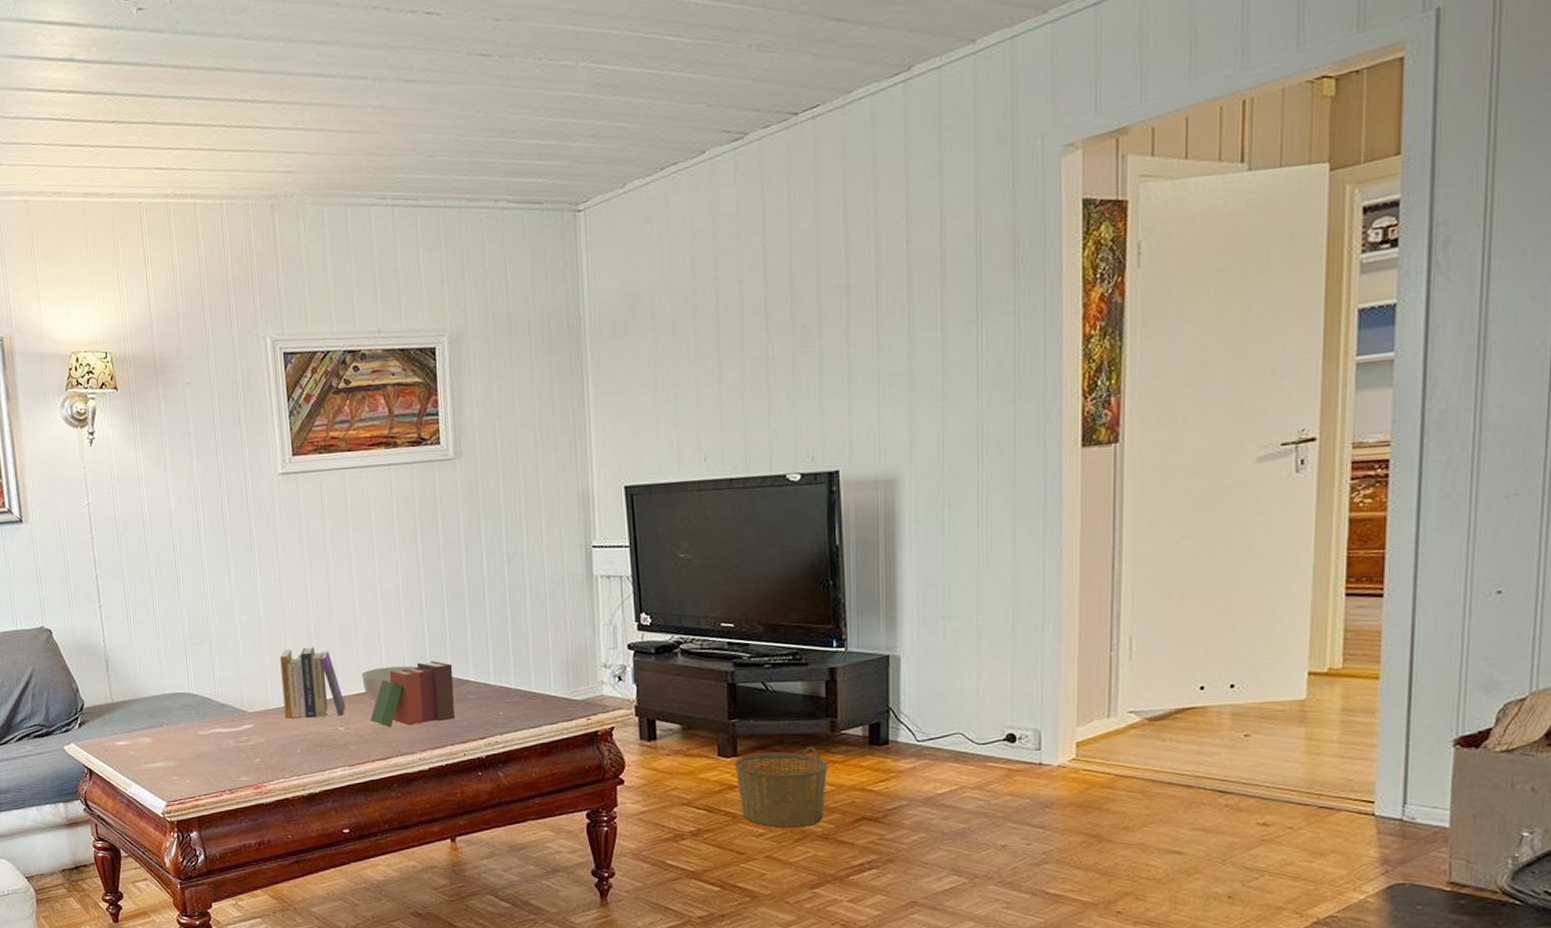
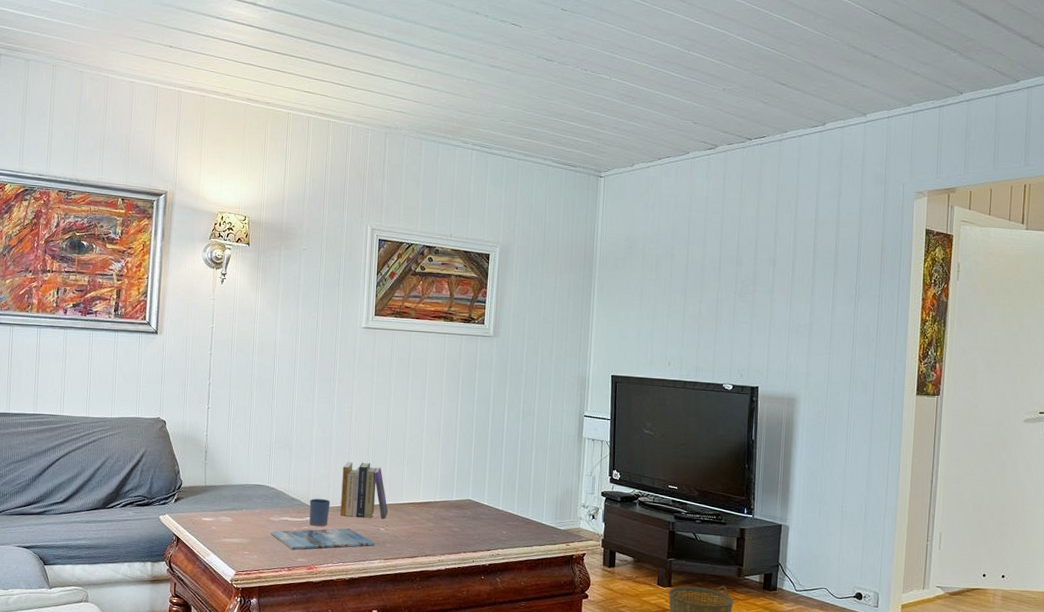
magazine: none [201,732,335,767] -> present [270,528,375,550]
mug: none [244,700,272,736] -> present [309,499,330,527]
bowl: present [361,666,416,703] -> none [403,485,445,512]
books: present [370,661,455,727] -> none [405,485,473,533]

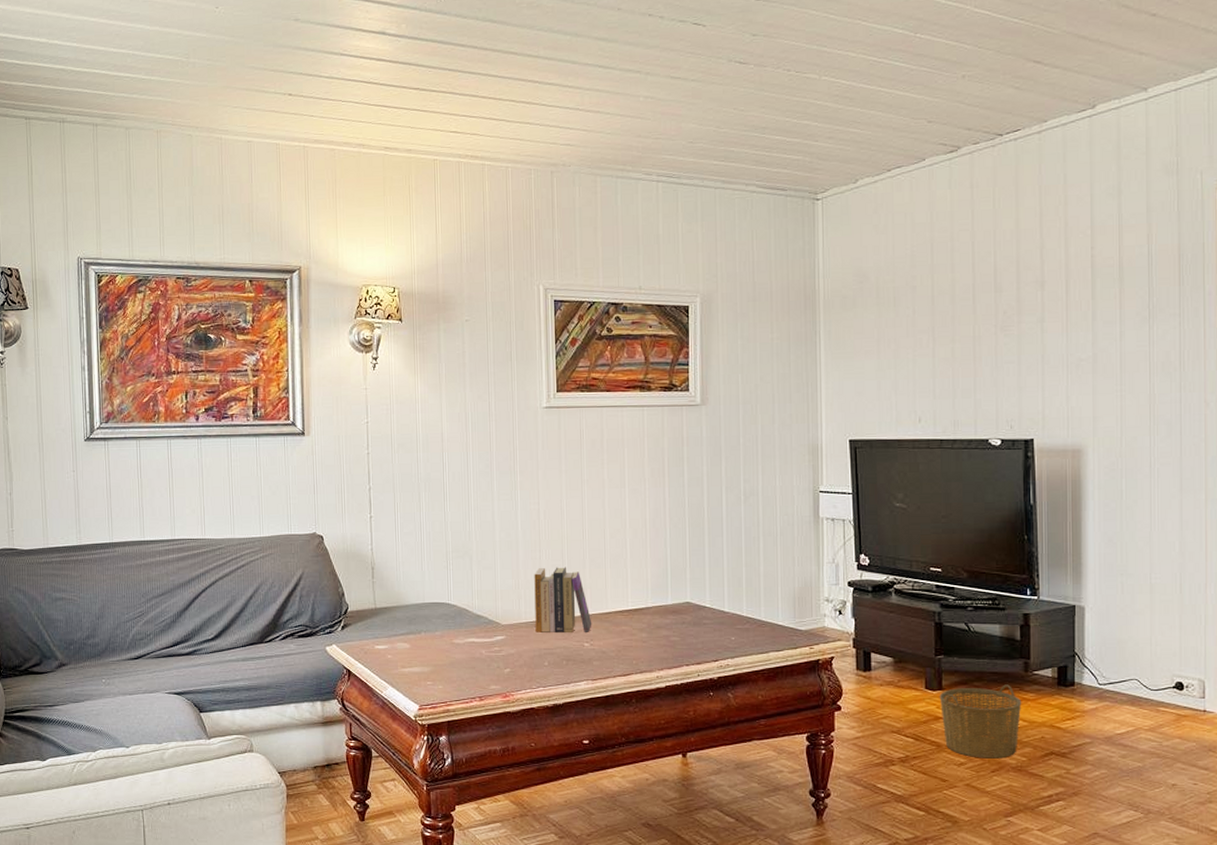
magazine: present [270,528,375,550] -> none [456,646,580,676]
mug: present [309,499,330,527] -> none [498,614,523,647]

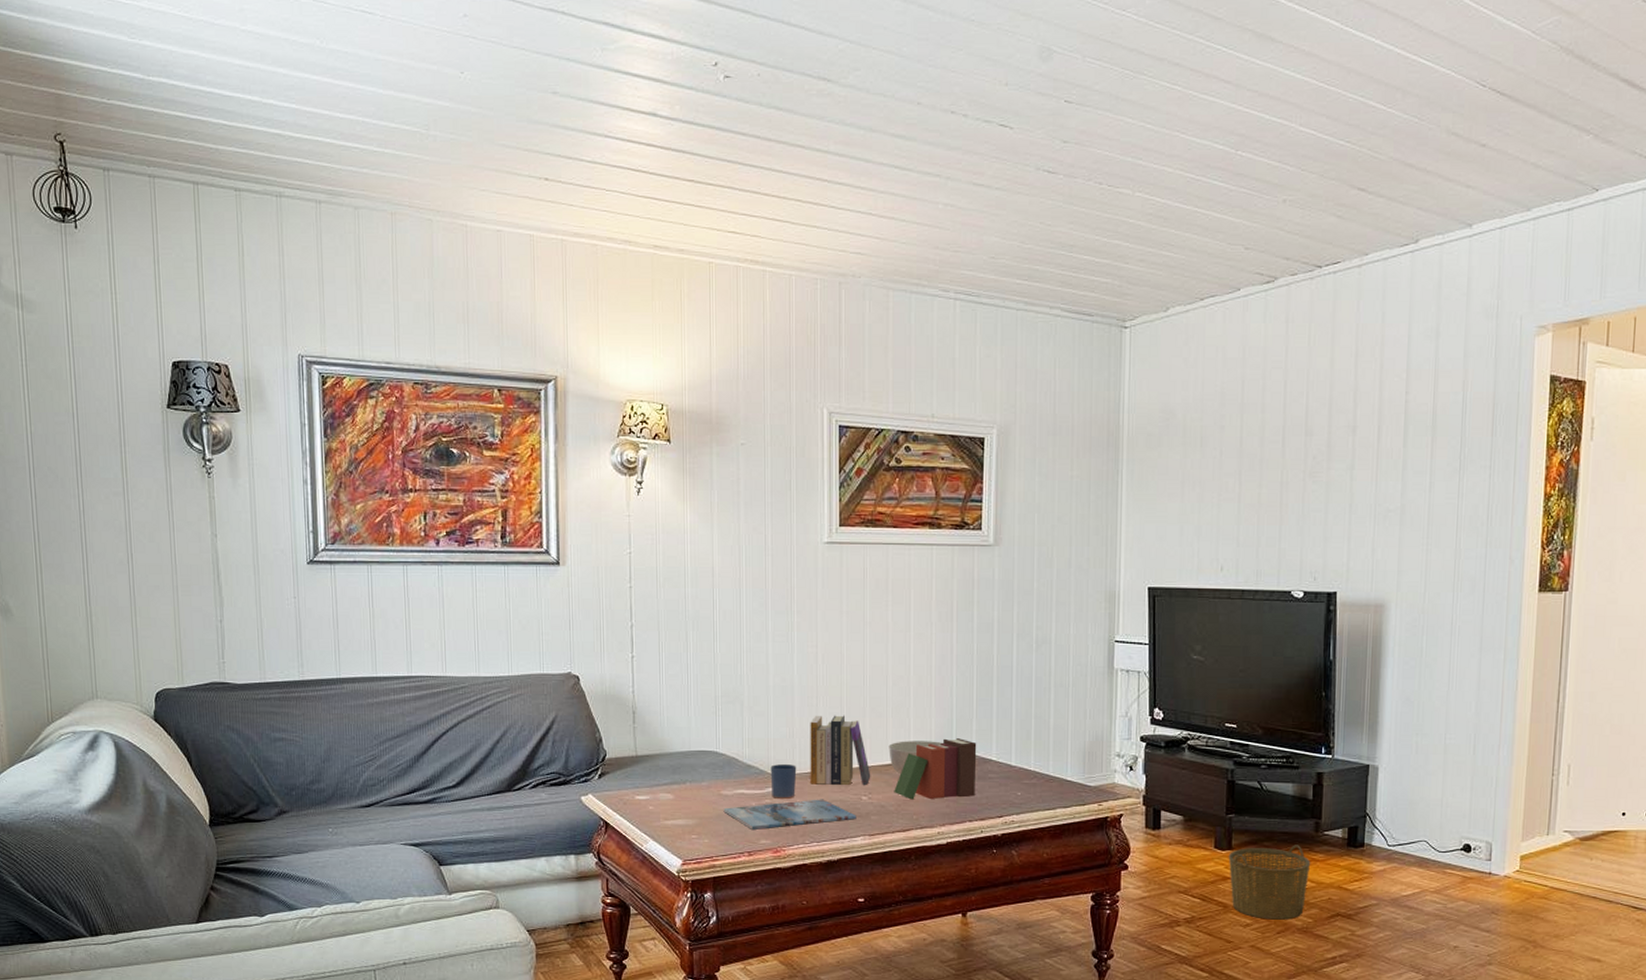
magazine: none [456,646,580,676] -> present [723,799,857,829]
mug: none [498,614,523,647] -> present [770,764,797,800]
bowl: none [608,589,658,622] -> present [889,741,942,775]
books: none [614,587,692,646] -> present [894,738,977,800]

